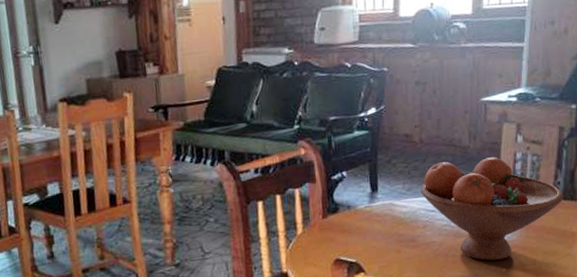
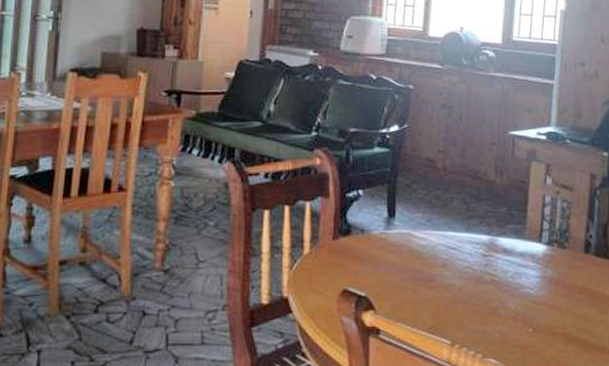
fruit bowl: present [420,157,564,261] -> none [441,195,596,318]

